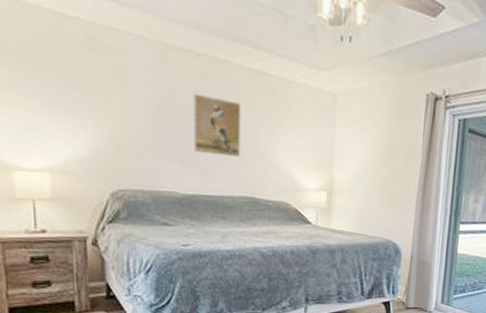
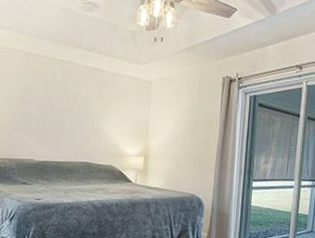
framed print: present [193,93,241,157] -> none [45,87,80,132]

